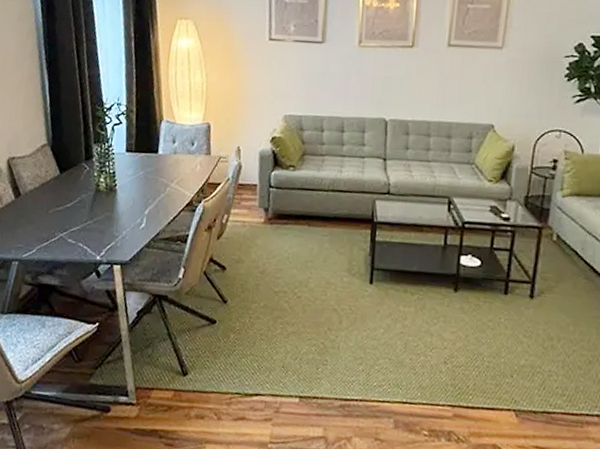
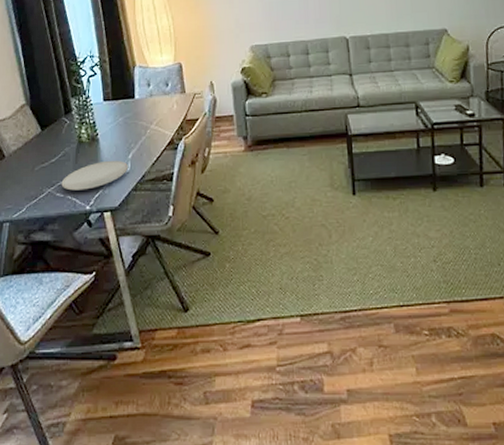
plate: none [74,213,143,240] -> present [61,161,128,191]

